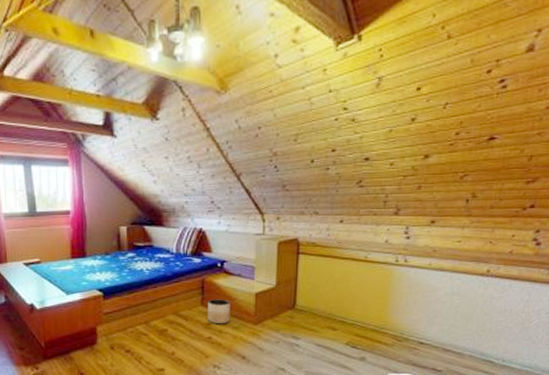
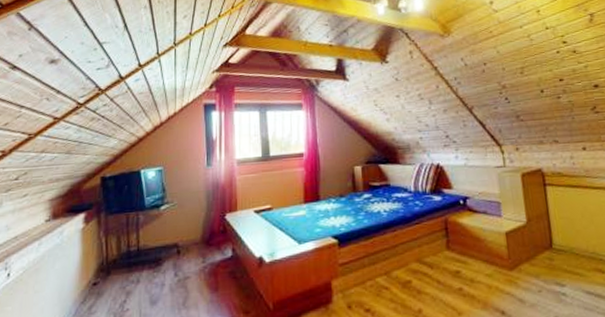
planter: present [208,299,230,324] -> none [454,241,481,272]

